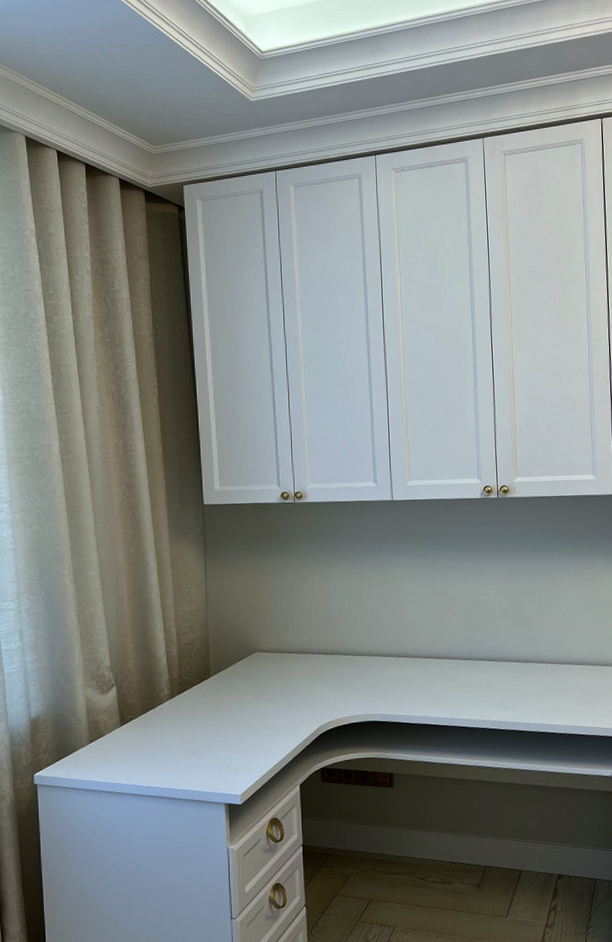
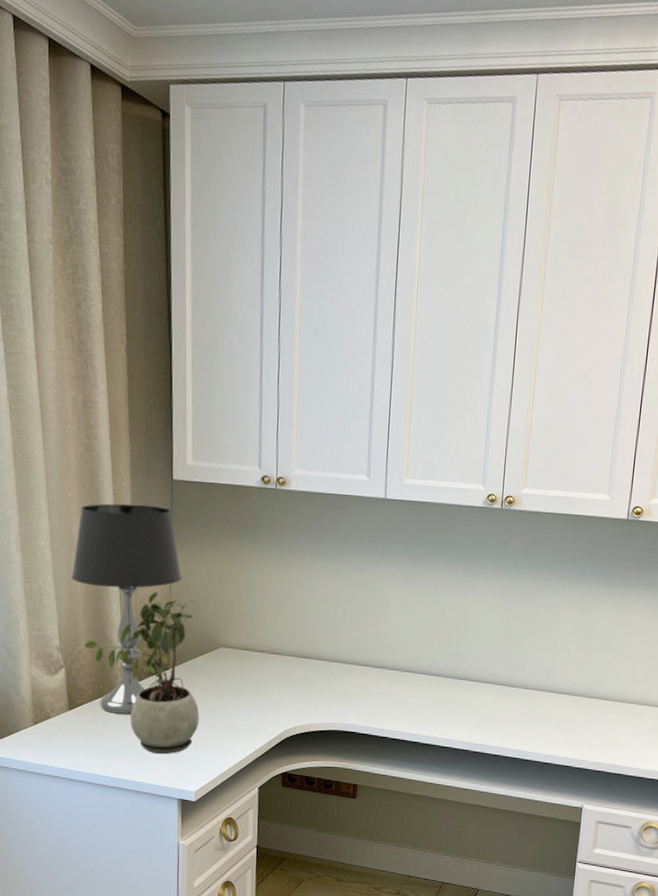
table lamp: none [118,529,217,725] -> present [71,503,183,714]
potted plant: none [132,607,240,761] -> present [84,592,200,755]

